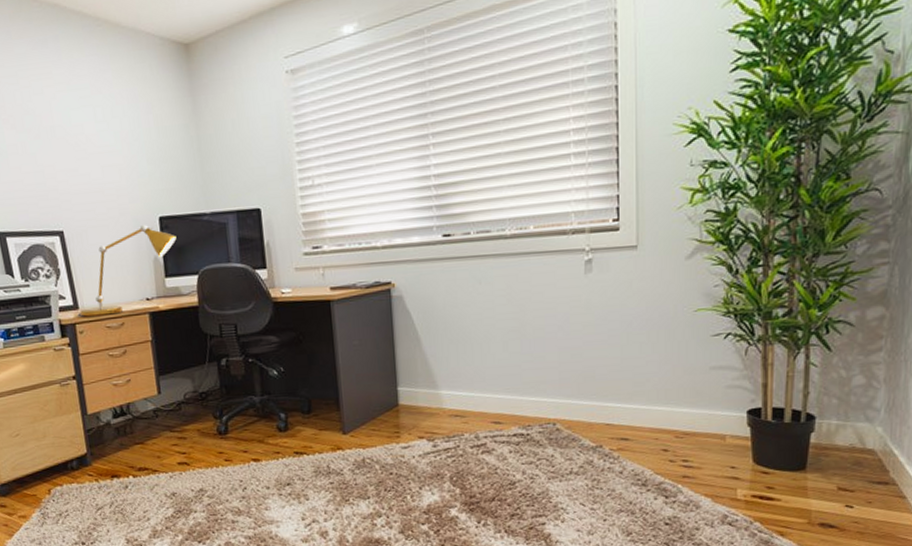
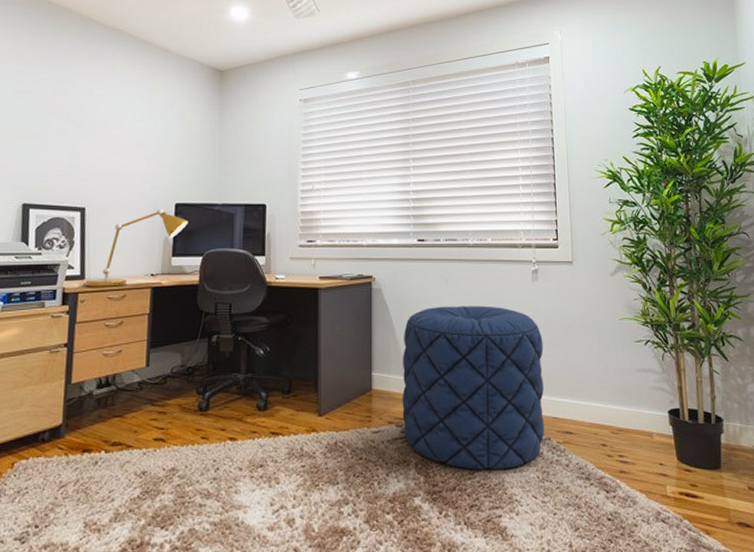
pouf: none [431,306,597,481] -> present [402,306,545,470]

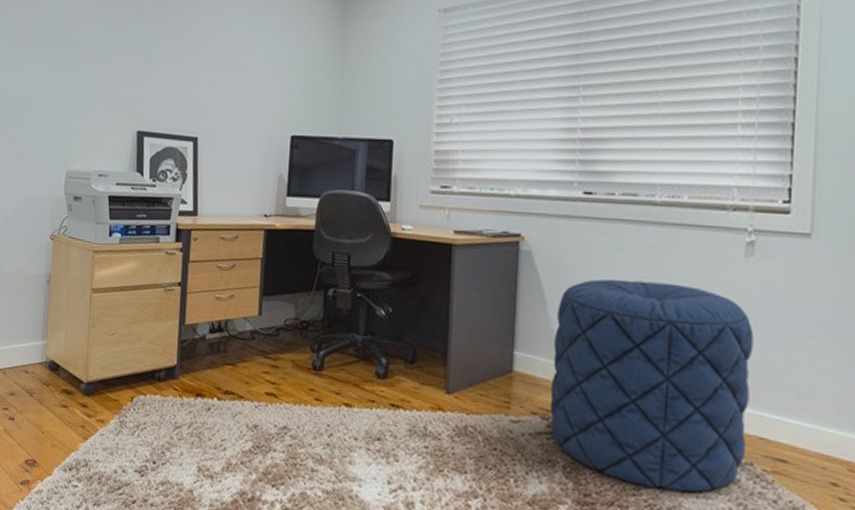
desk lamp: present [82,208,188,287] -> none [195,141,305,226]

